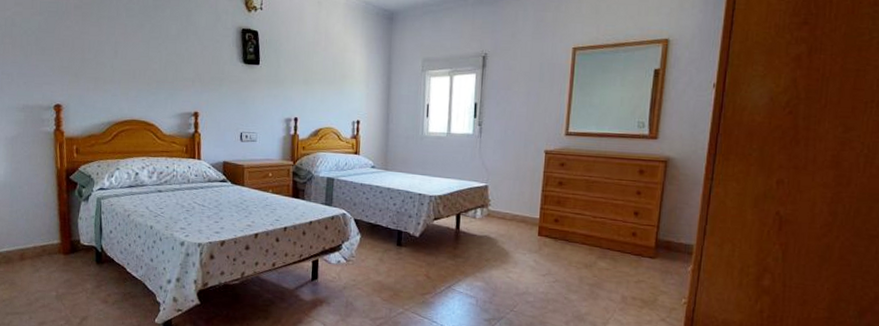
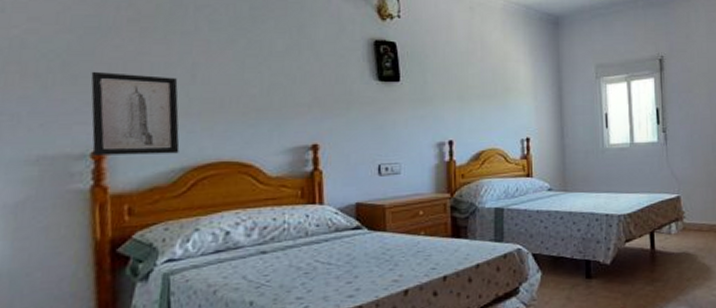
wall art: none [53,45,107,111] -> present [91,71,180,156]

